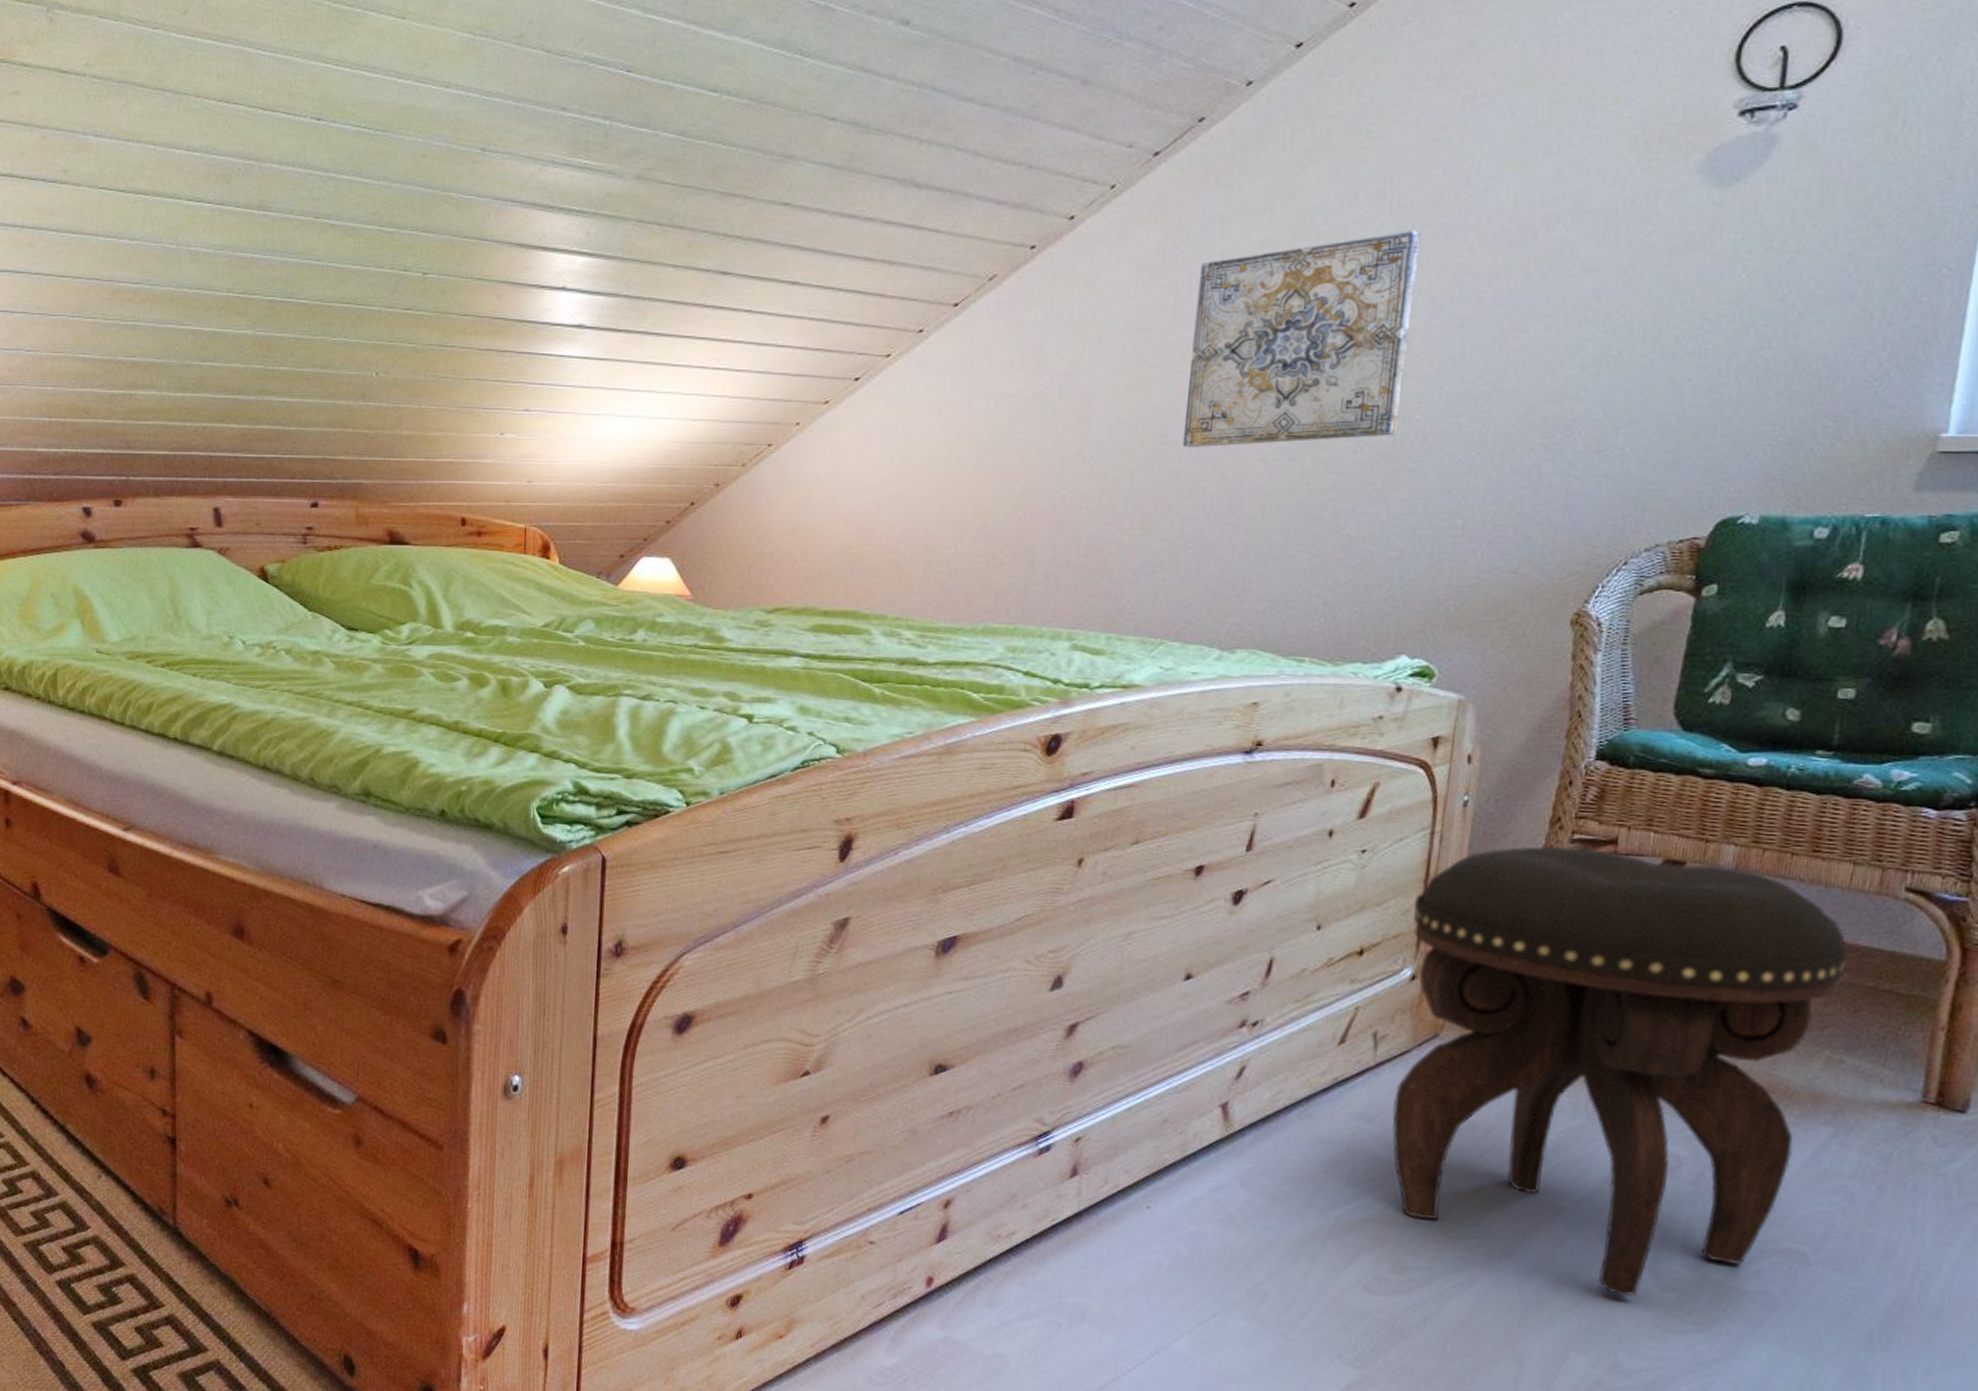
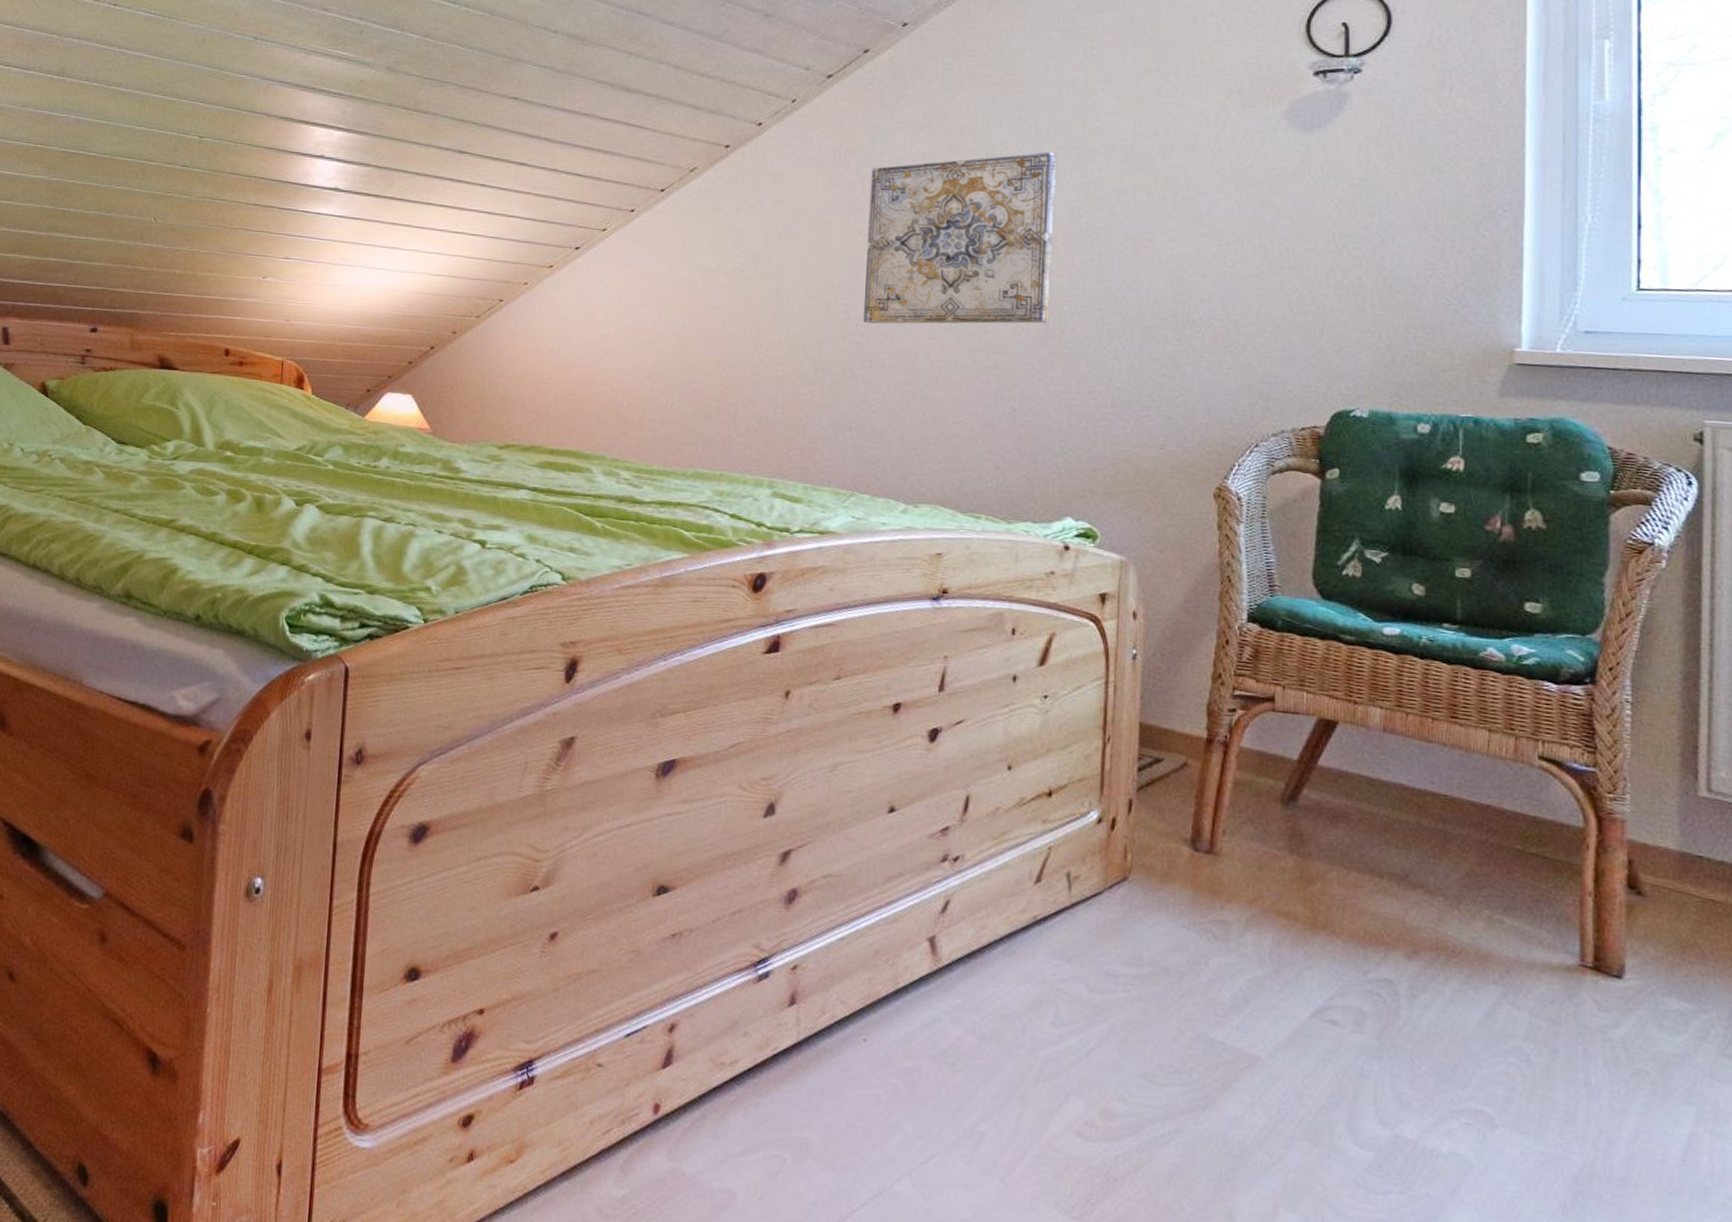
footstool: present [1391,846,1849,1297] -> none [1090,700,1495,1153]

